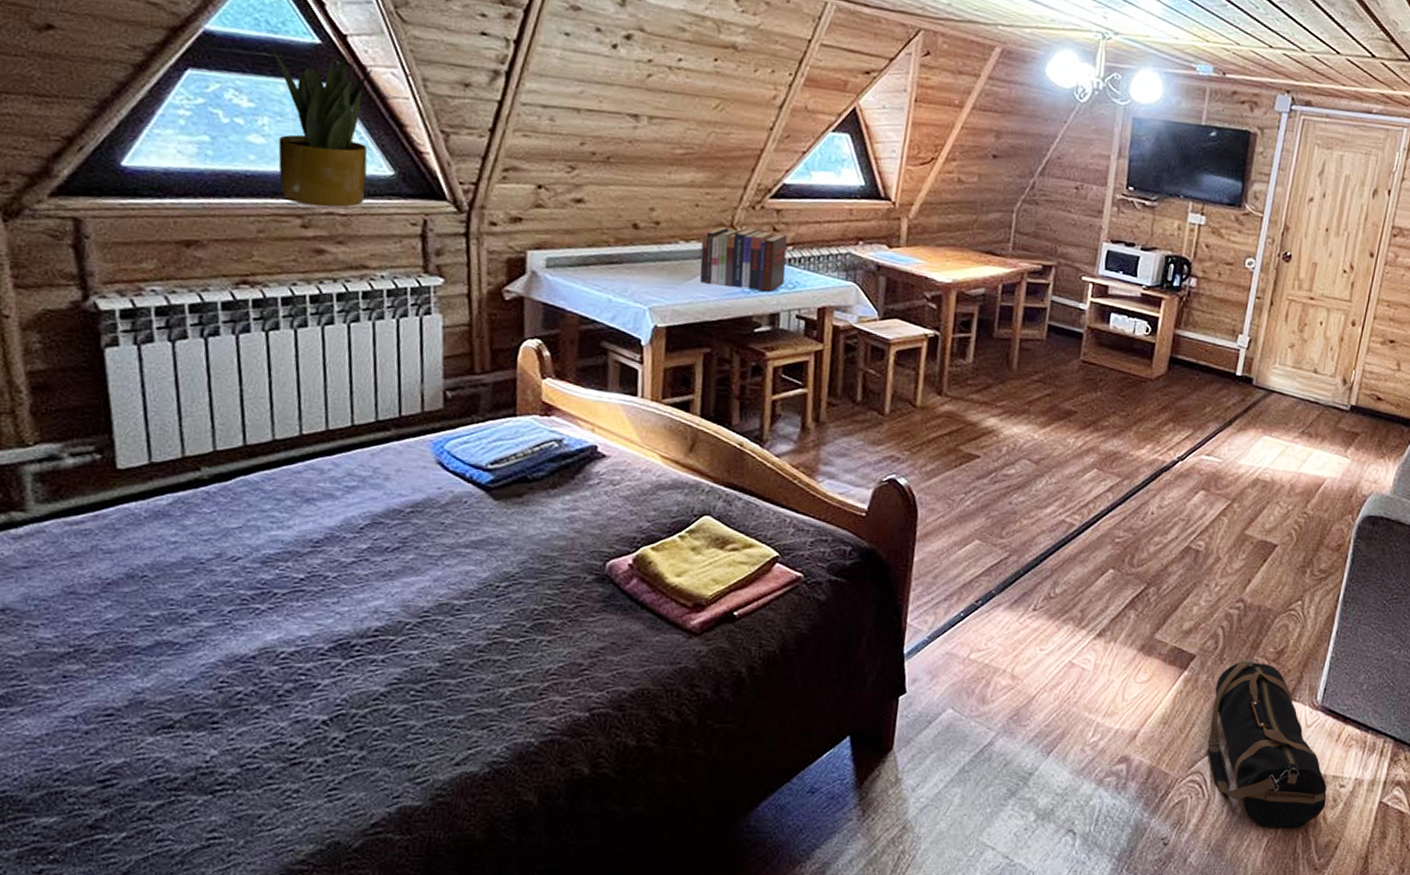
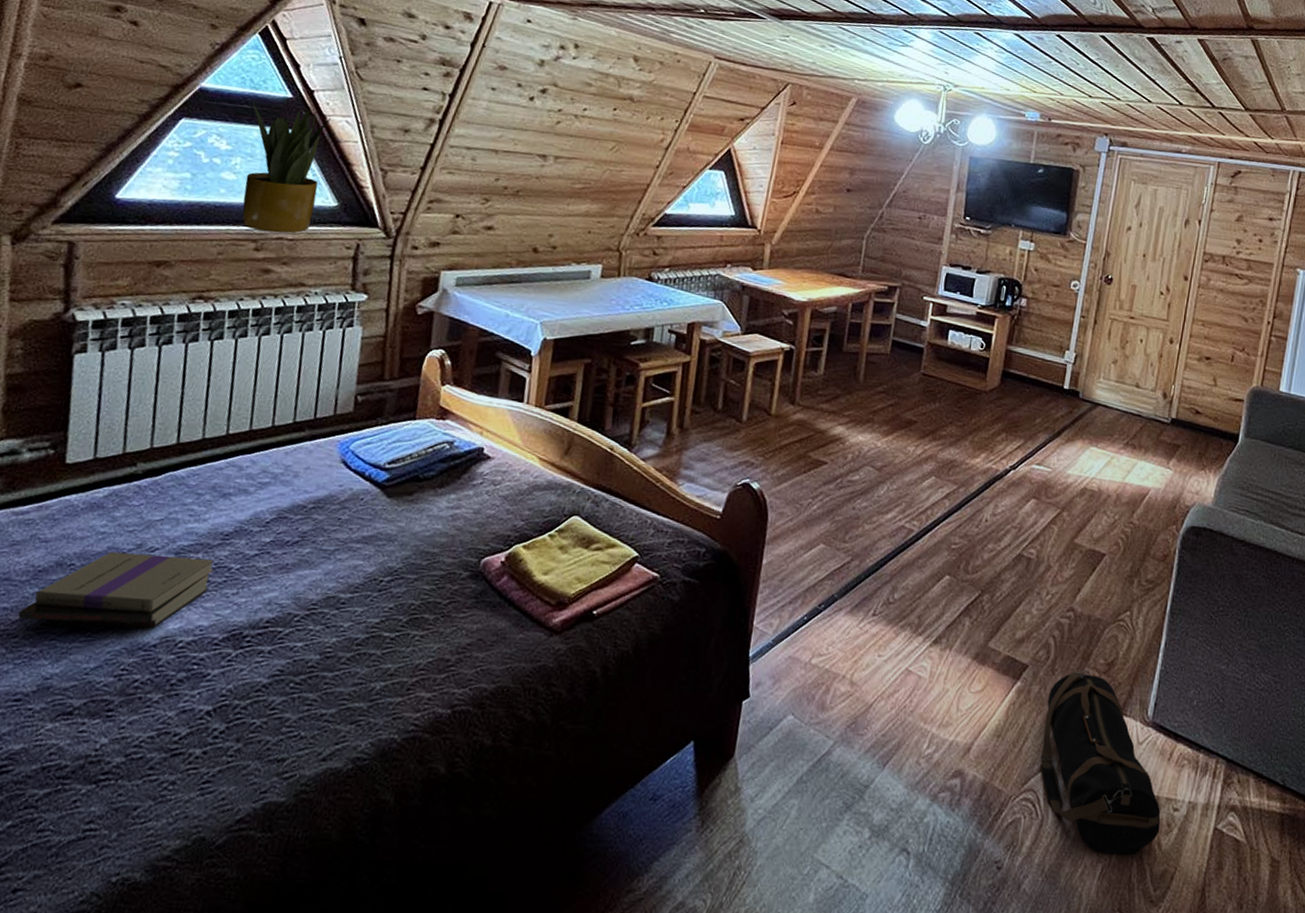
books: none [93,562,308,641] -> present [18,552,215,629]
books: present [700,226,788,293] -> none [587,250,666,310]

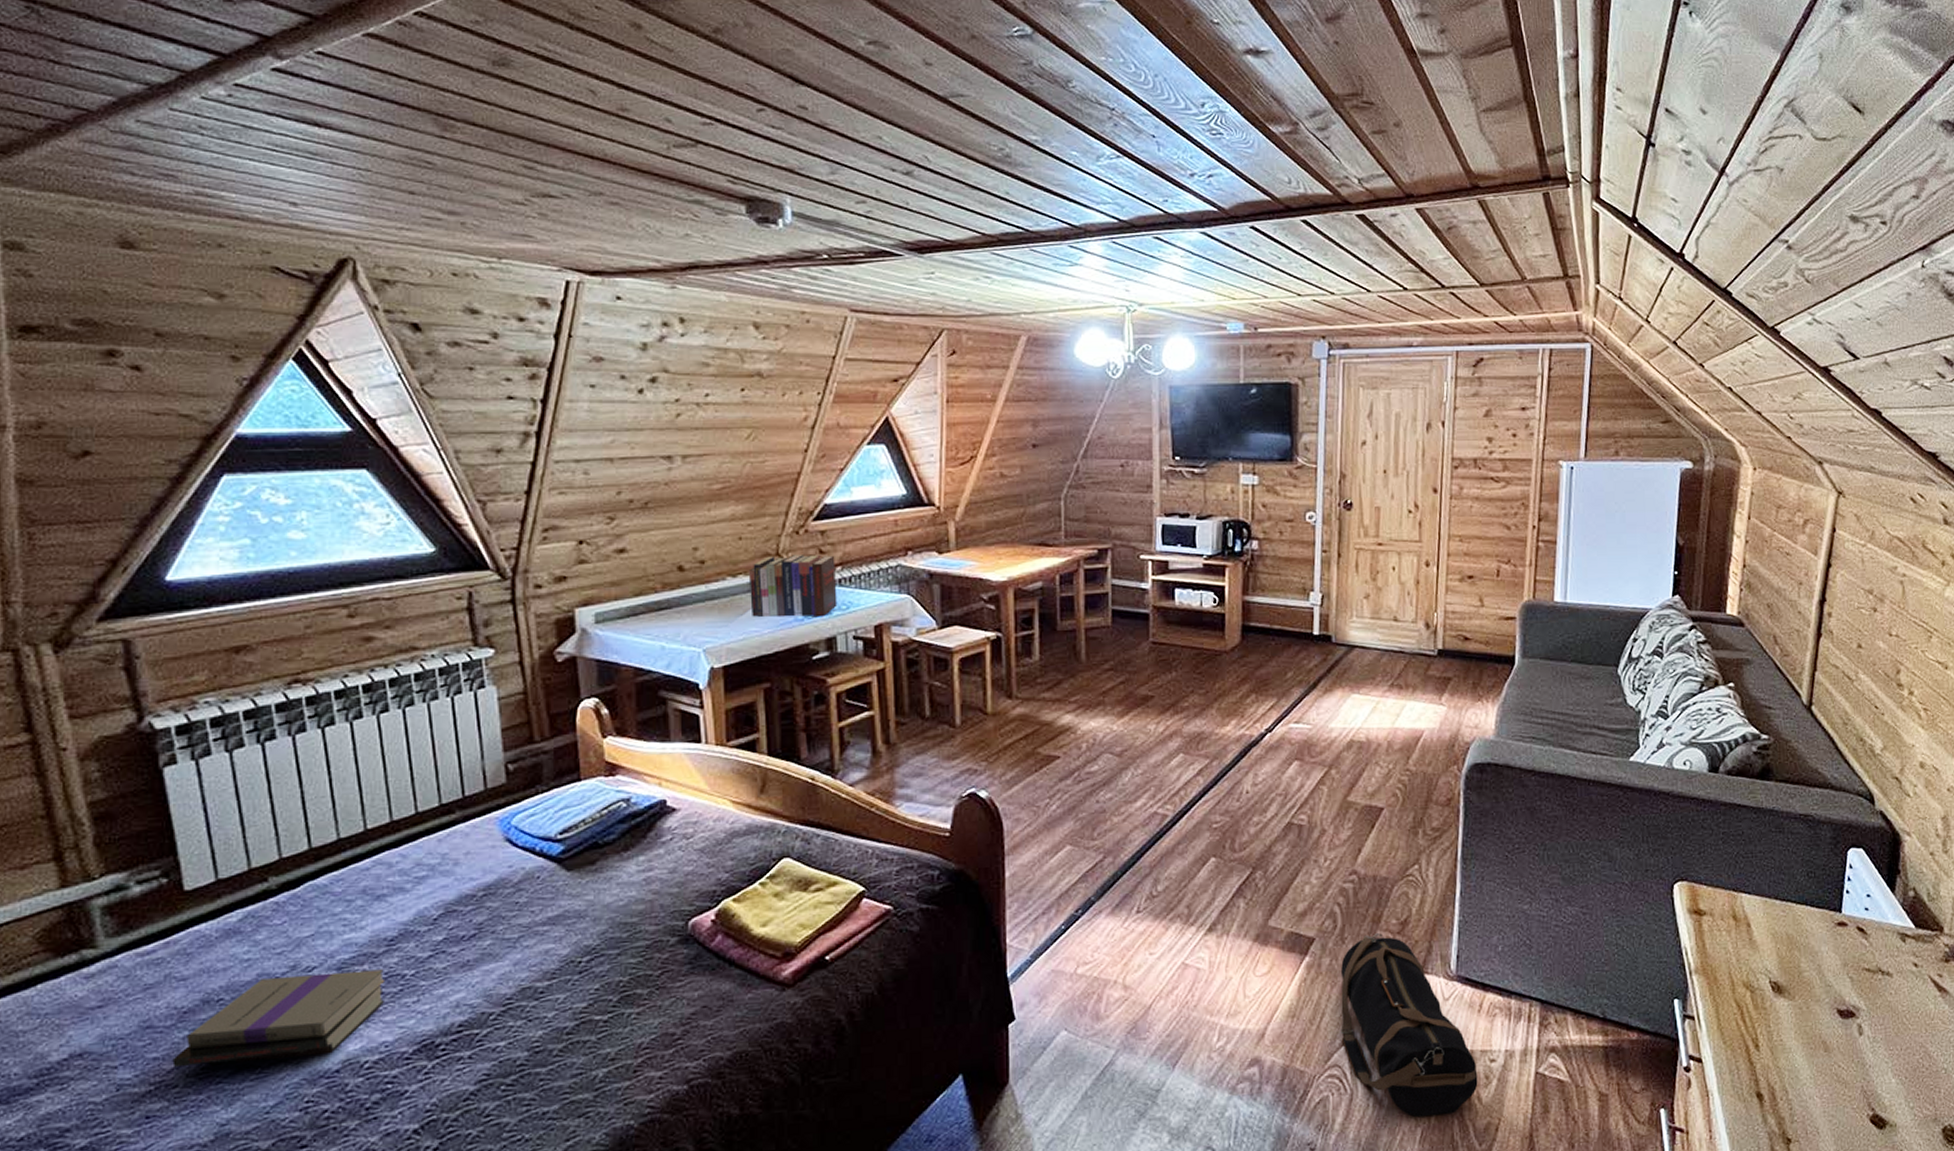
planter: present [242,102,332,234] -> none [303,440,409,594]
books: none [587,250,666,310] -> present [748,554,838,618]

